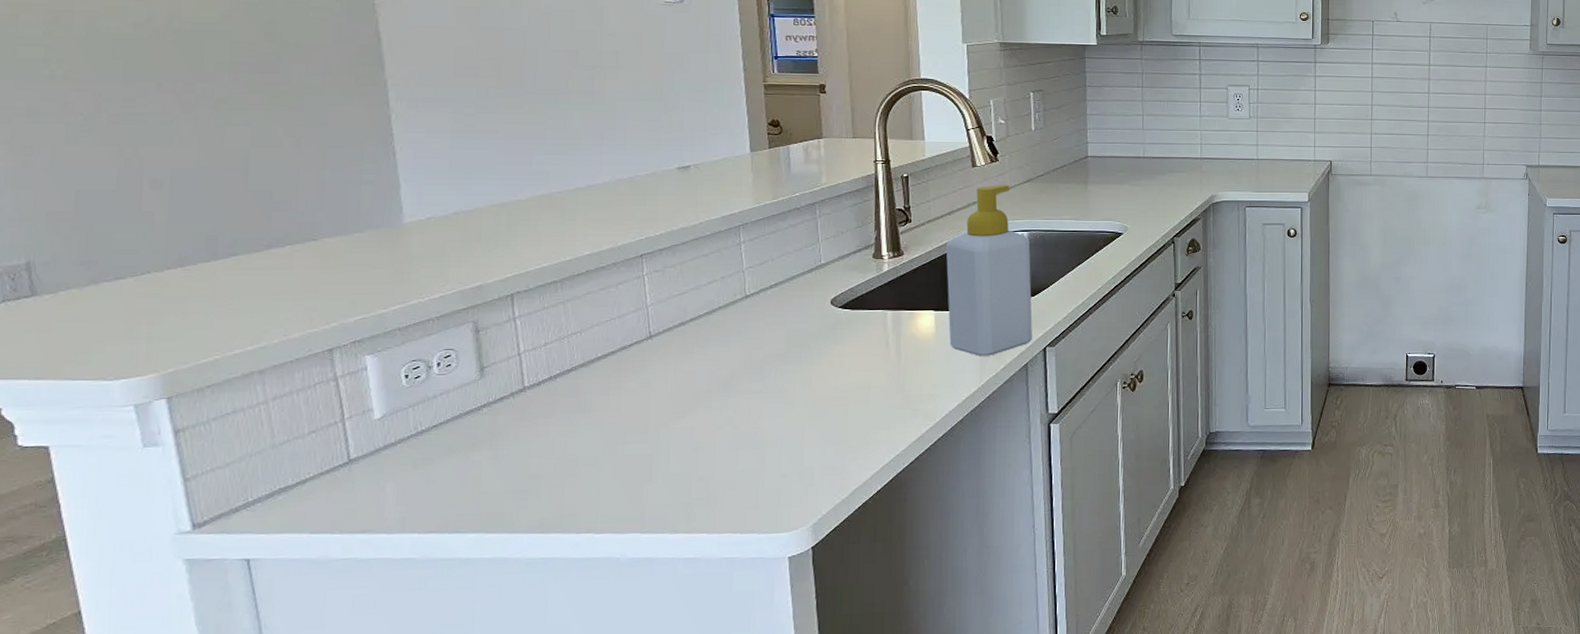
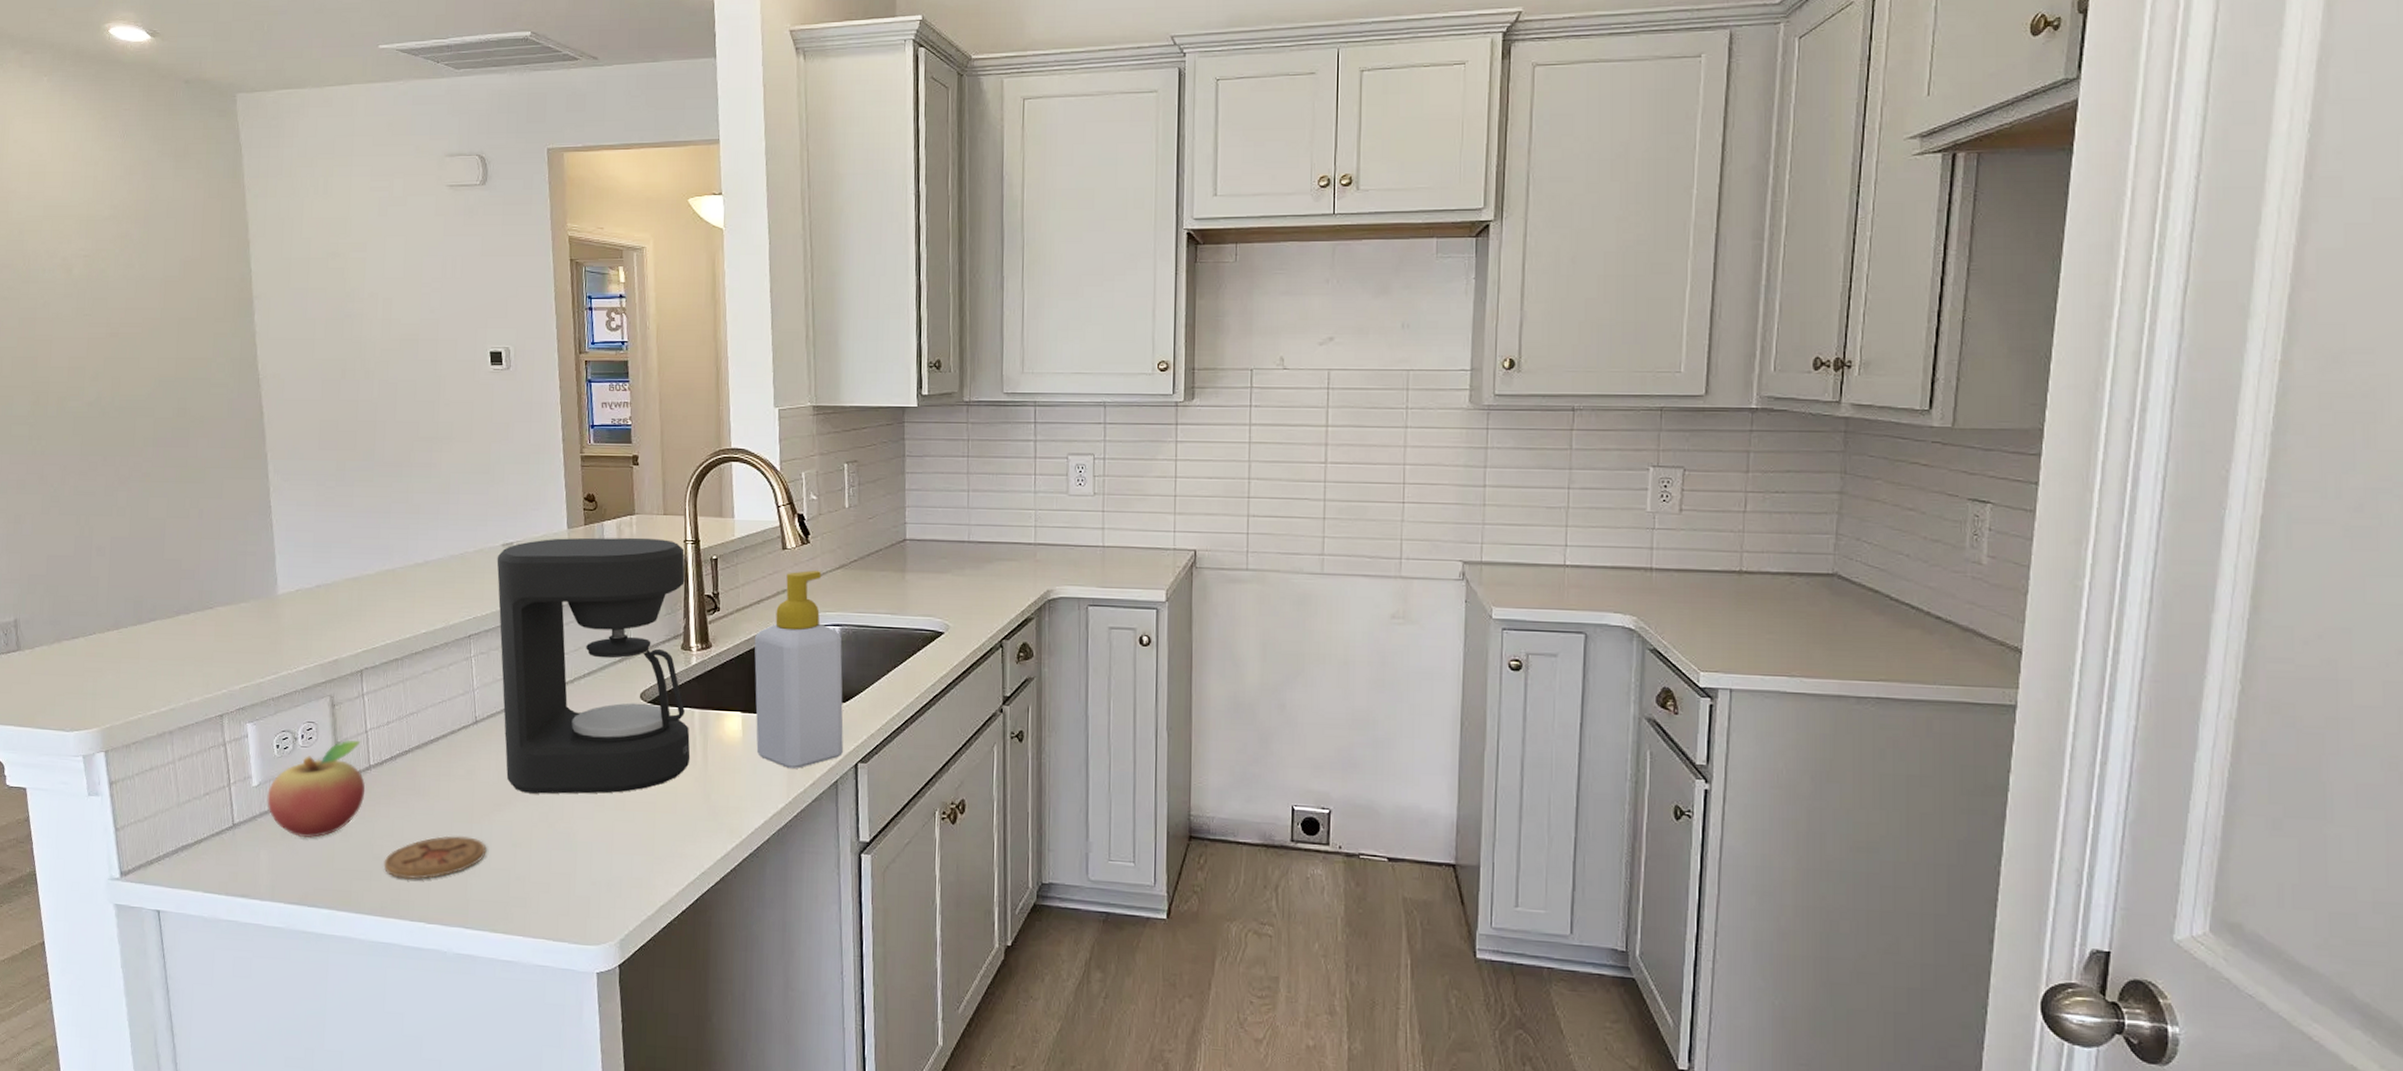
fruit: none [393,363,519,466] -> present [267,740,366,838]
coaster: none [543,446,664,494] -> present [383,835,487,880]
coffee maker: none [671,159,884,400] -> present [497,537,691,794]

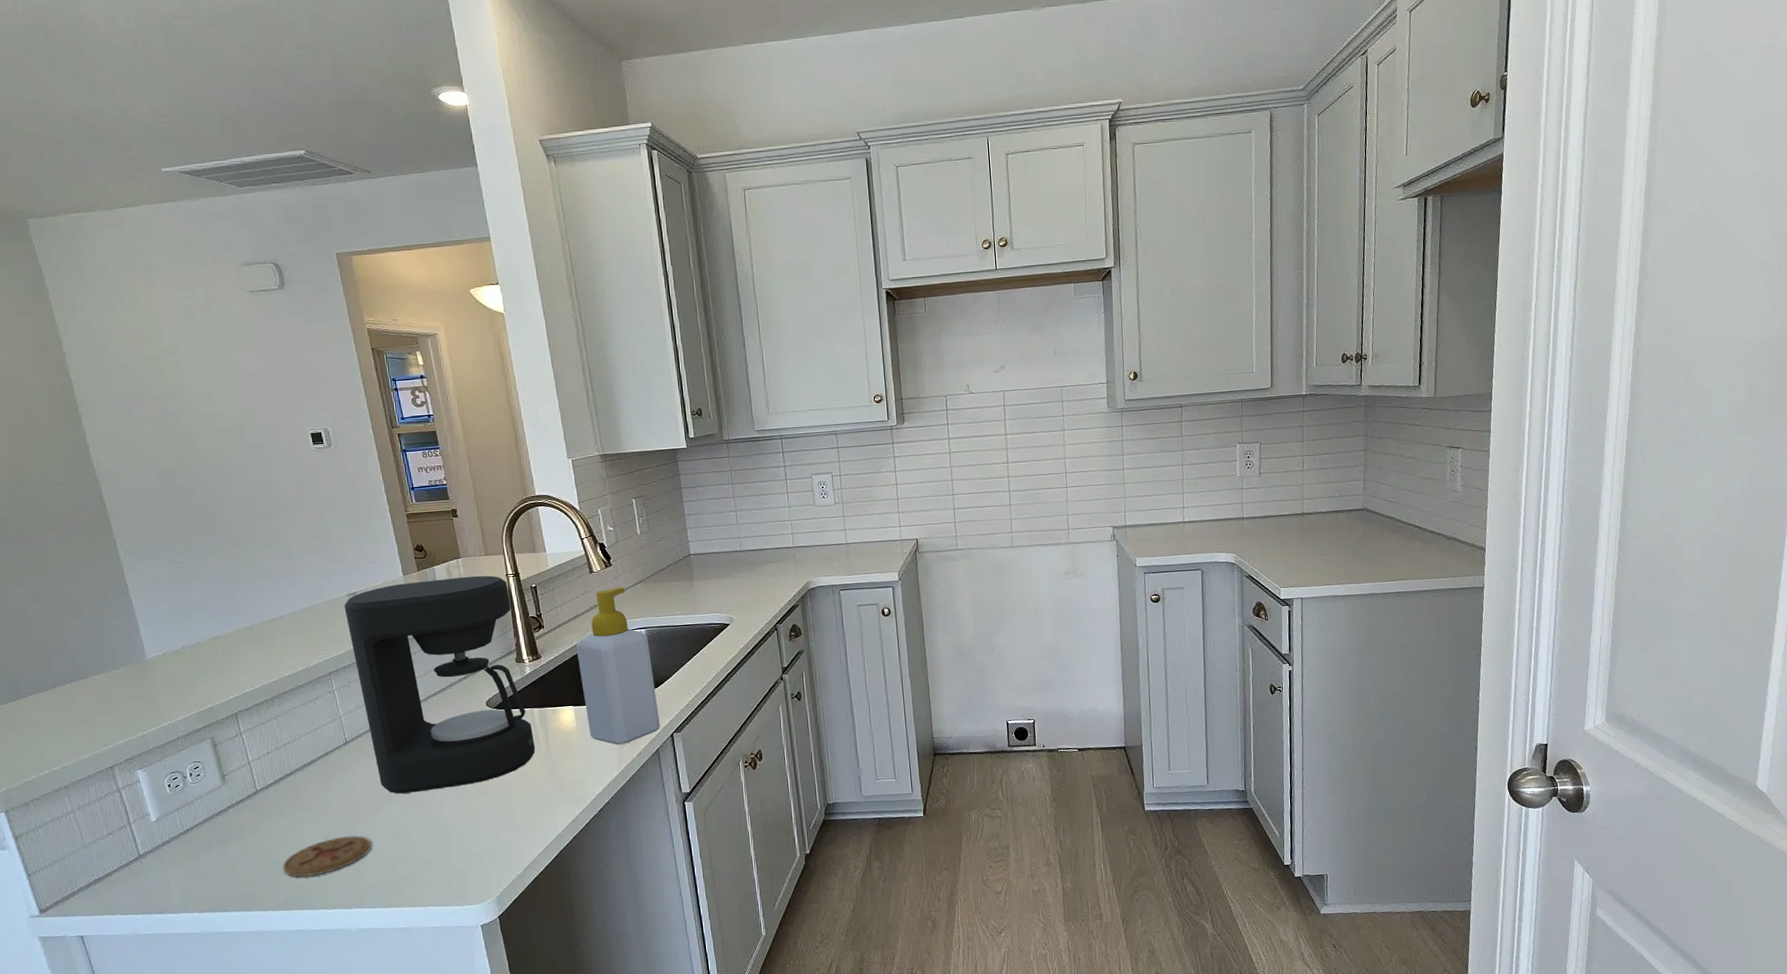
fruit: present [267,740,366,838] -> none [166,771,256,858]

